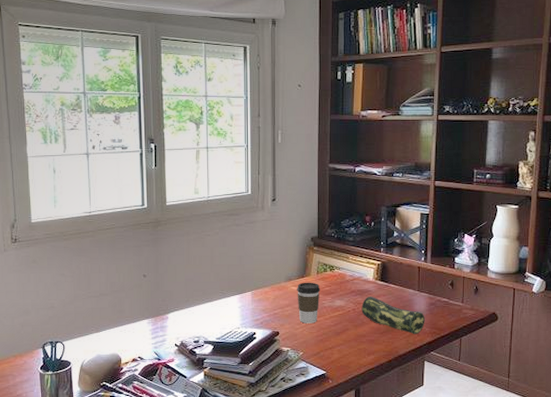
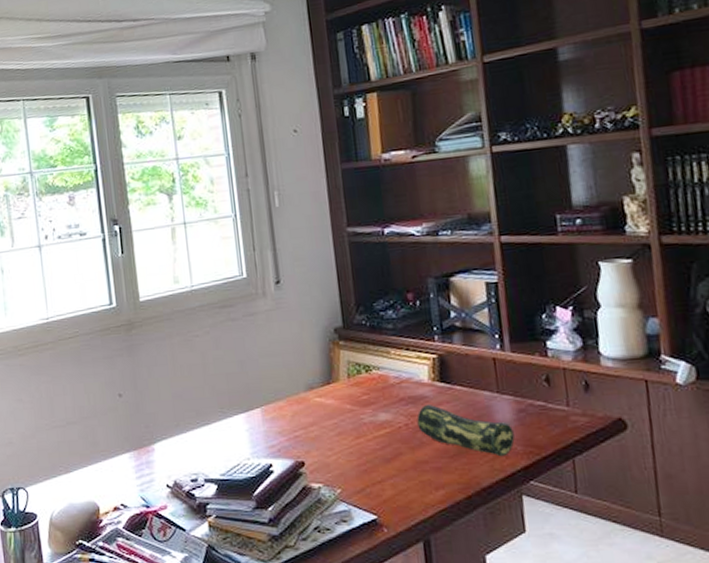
coffee cup: present [297,282,320,323] -> none [322,389,356,448]

